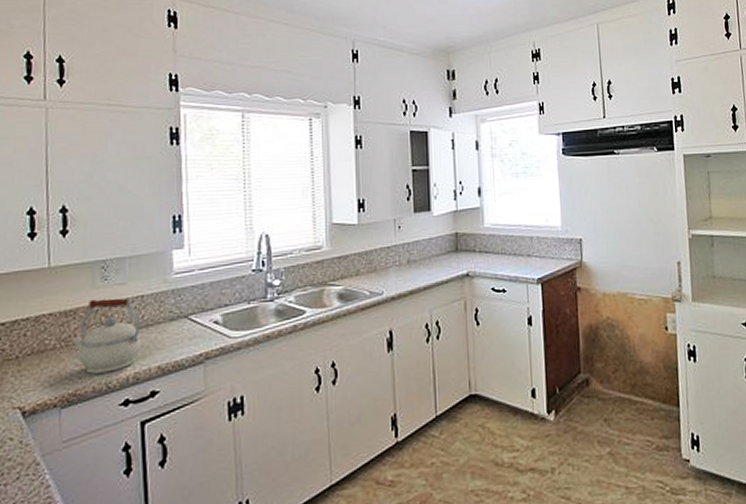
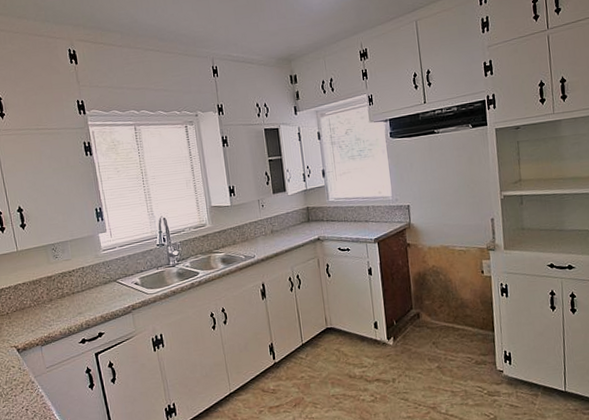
kettle: present [72,297,142,374] -> none [41,269,88,323]

